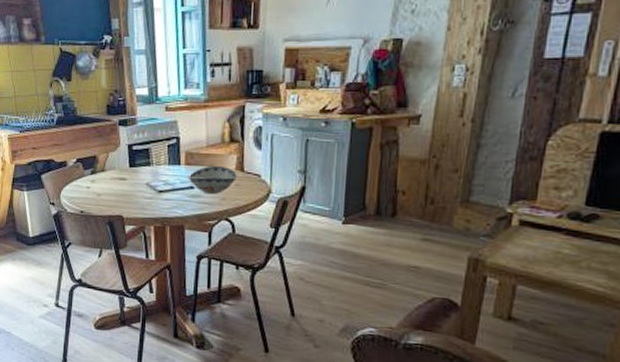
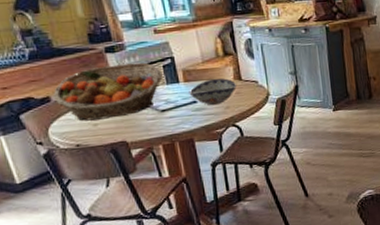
fruit basket: none [69,138,166,191] -> present [53,62,163,121]

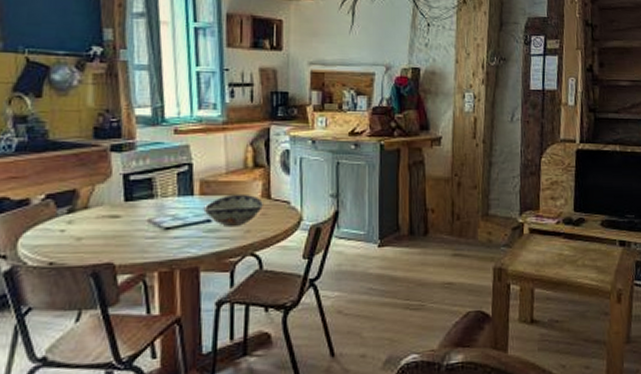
fruit basket: present [53,62,163,121] -> none [34,167,175,233]

